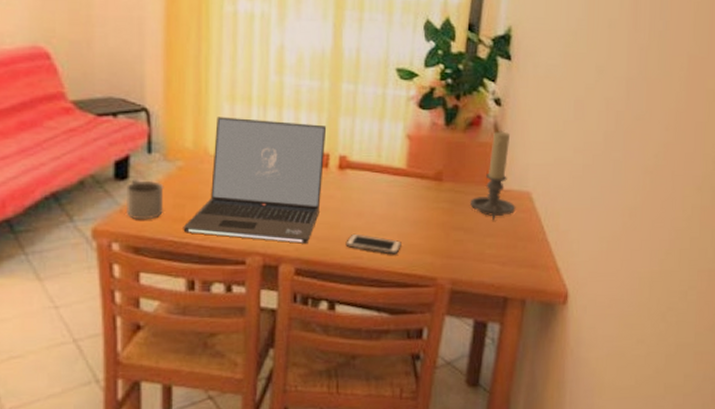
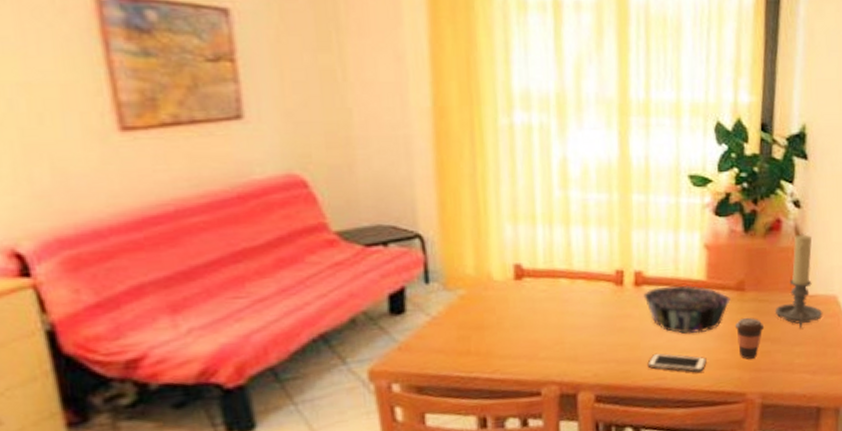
mug: present [125,179,164,220] -> none [402,312,446,357]
laptop: present [183,117,327,244] -> none [470,238,619,369]
decorative bowl: none [346,171,428,218] -> present [643,285,731,334]
coffee cup: none [430,206,459,246] -> present [734,317,765,359]

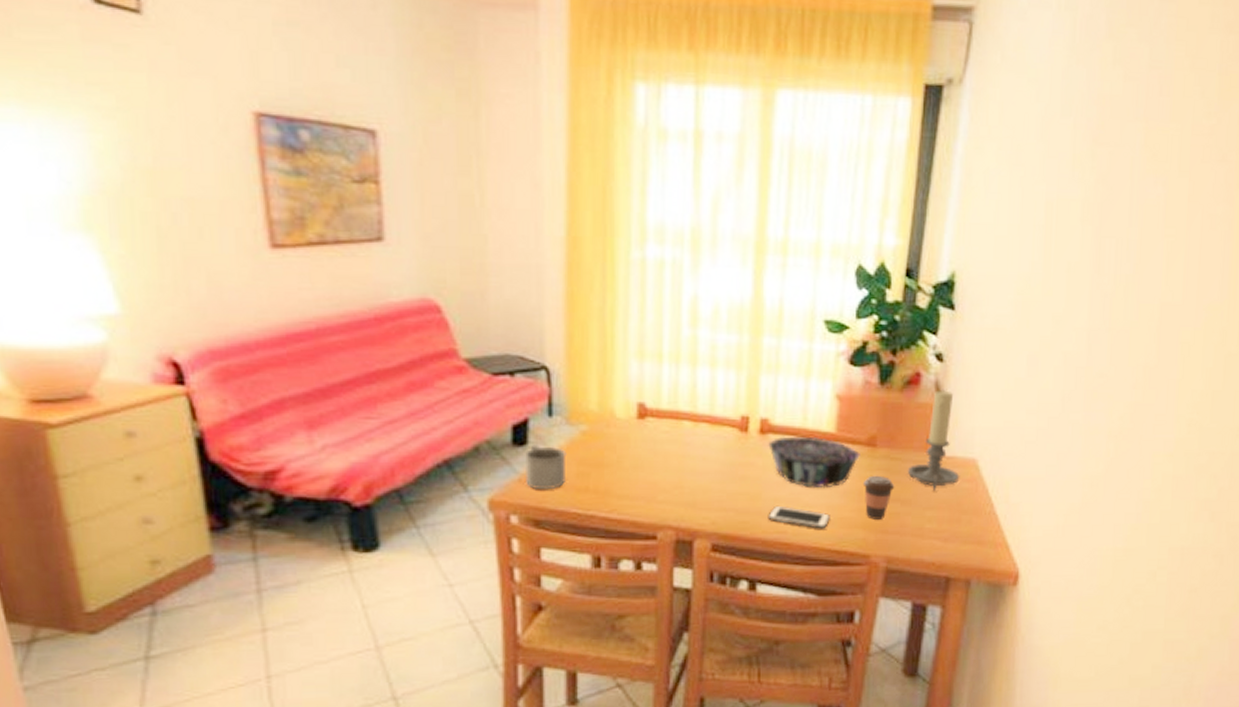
mug: none [402,312,446,357] -> present [524,444,567,490]

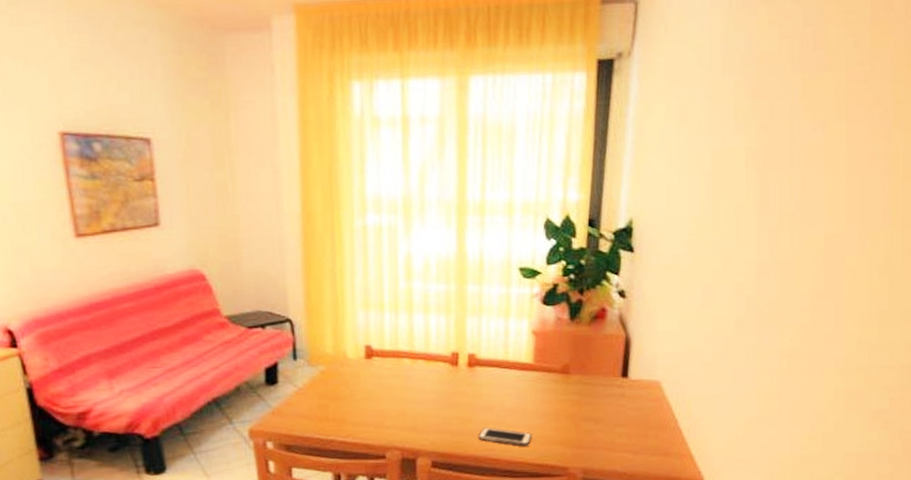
mug: present [524,444,567,490] -> none [275,383,309,421]
decorative bowl: present [768,436,860,489] -> none [476,367,556,411]
coffee cup: present [862,475,895,520] -> none [559,398,588,437]
candle holder: present [907,390,960,490] -> none [598,322,646,410]

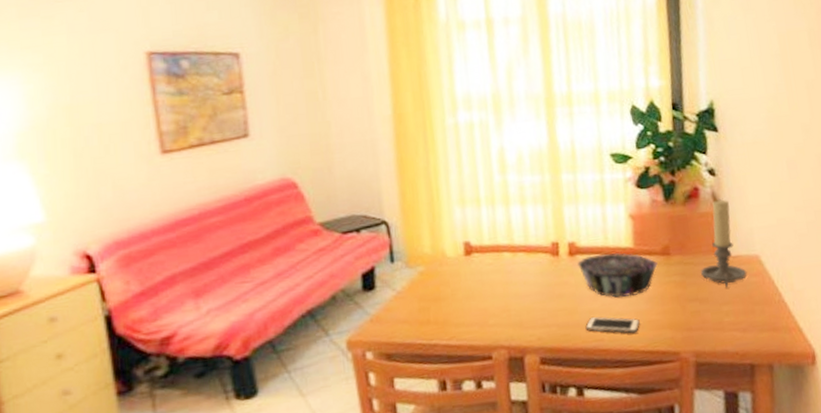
decorative bowl: none [476,367,556,411] -> present [577,253,658,298]
candle holder: none [598,322,646,410] -> present [700,199,747,287]

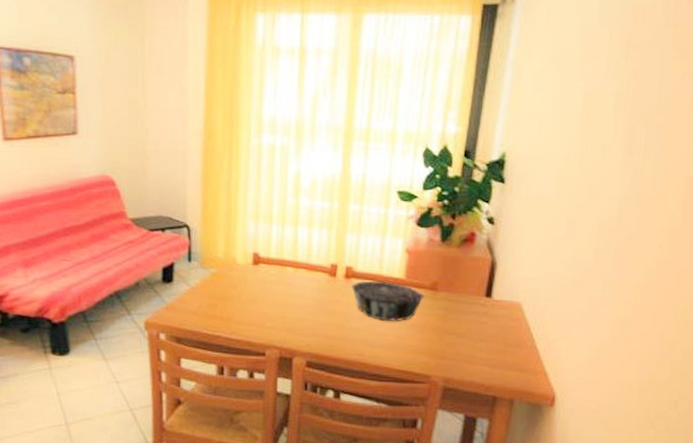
cell phone: present [585,316,640,334] -> none [350,334,399,354]
candle holder: present [700,199,747,287] -> none [462,247,507,327]

